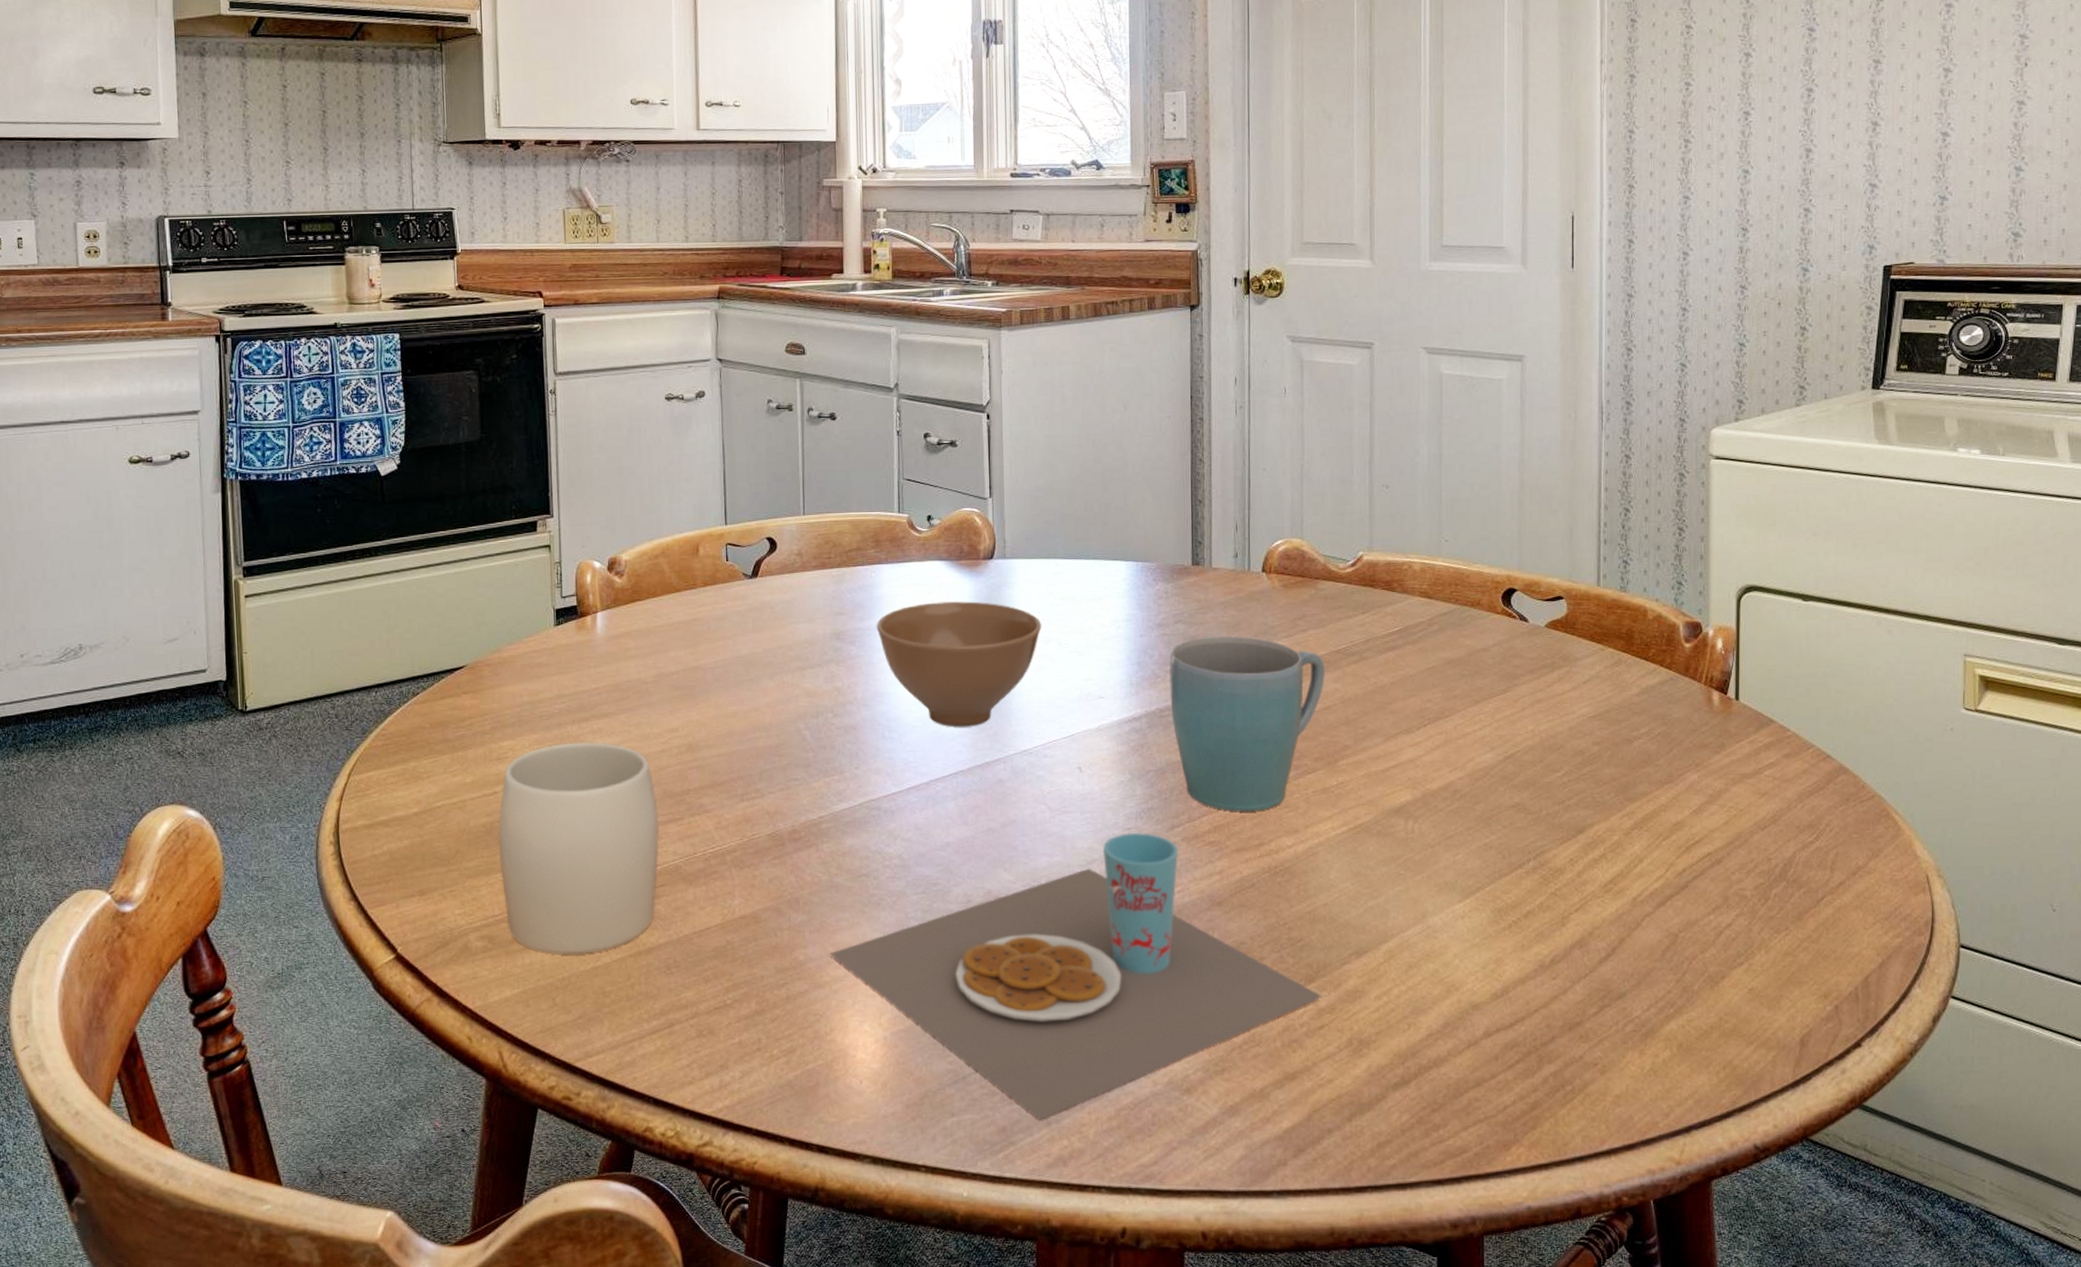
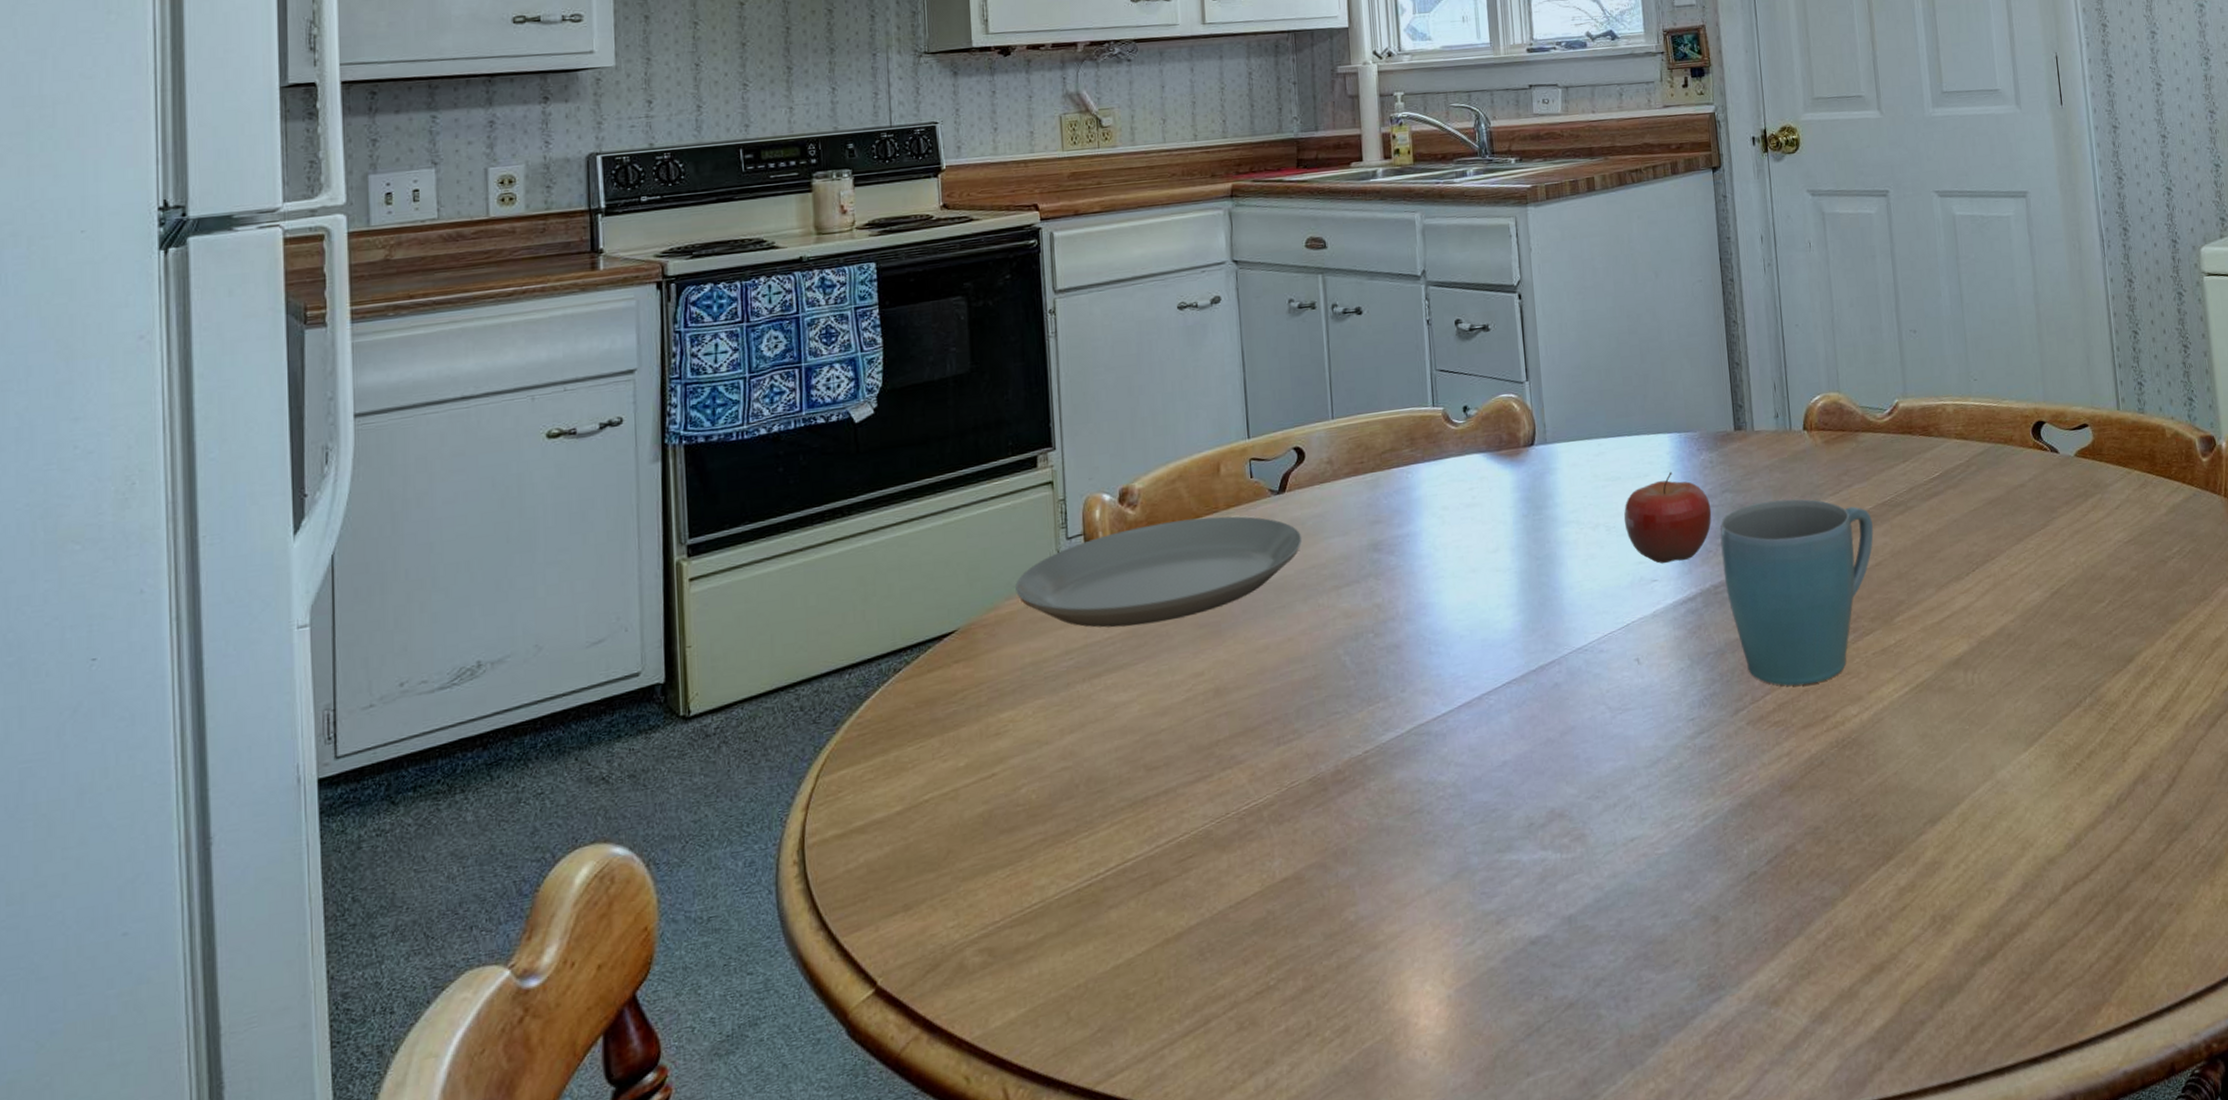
mug: present [498,742,660,955] -> none [997,698,1186,958]
plate: none [516,592,771,681] -> present [1015,516,1302,628]
place setting: present [830,832,1323,1120] -> none [1383,721,1902,1064]
bowl: present [876,601,1042,727] -> none [1415,492,1589,632]
fruit: none [1075,598,1163,682] -> present [1624,472,1712,564]

